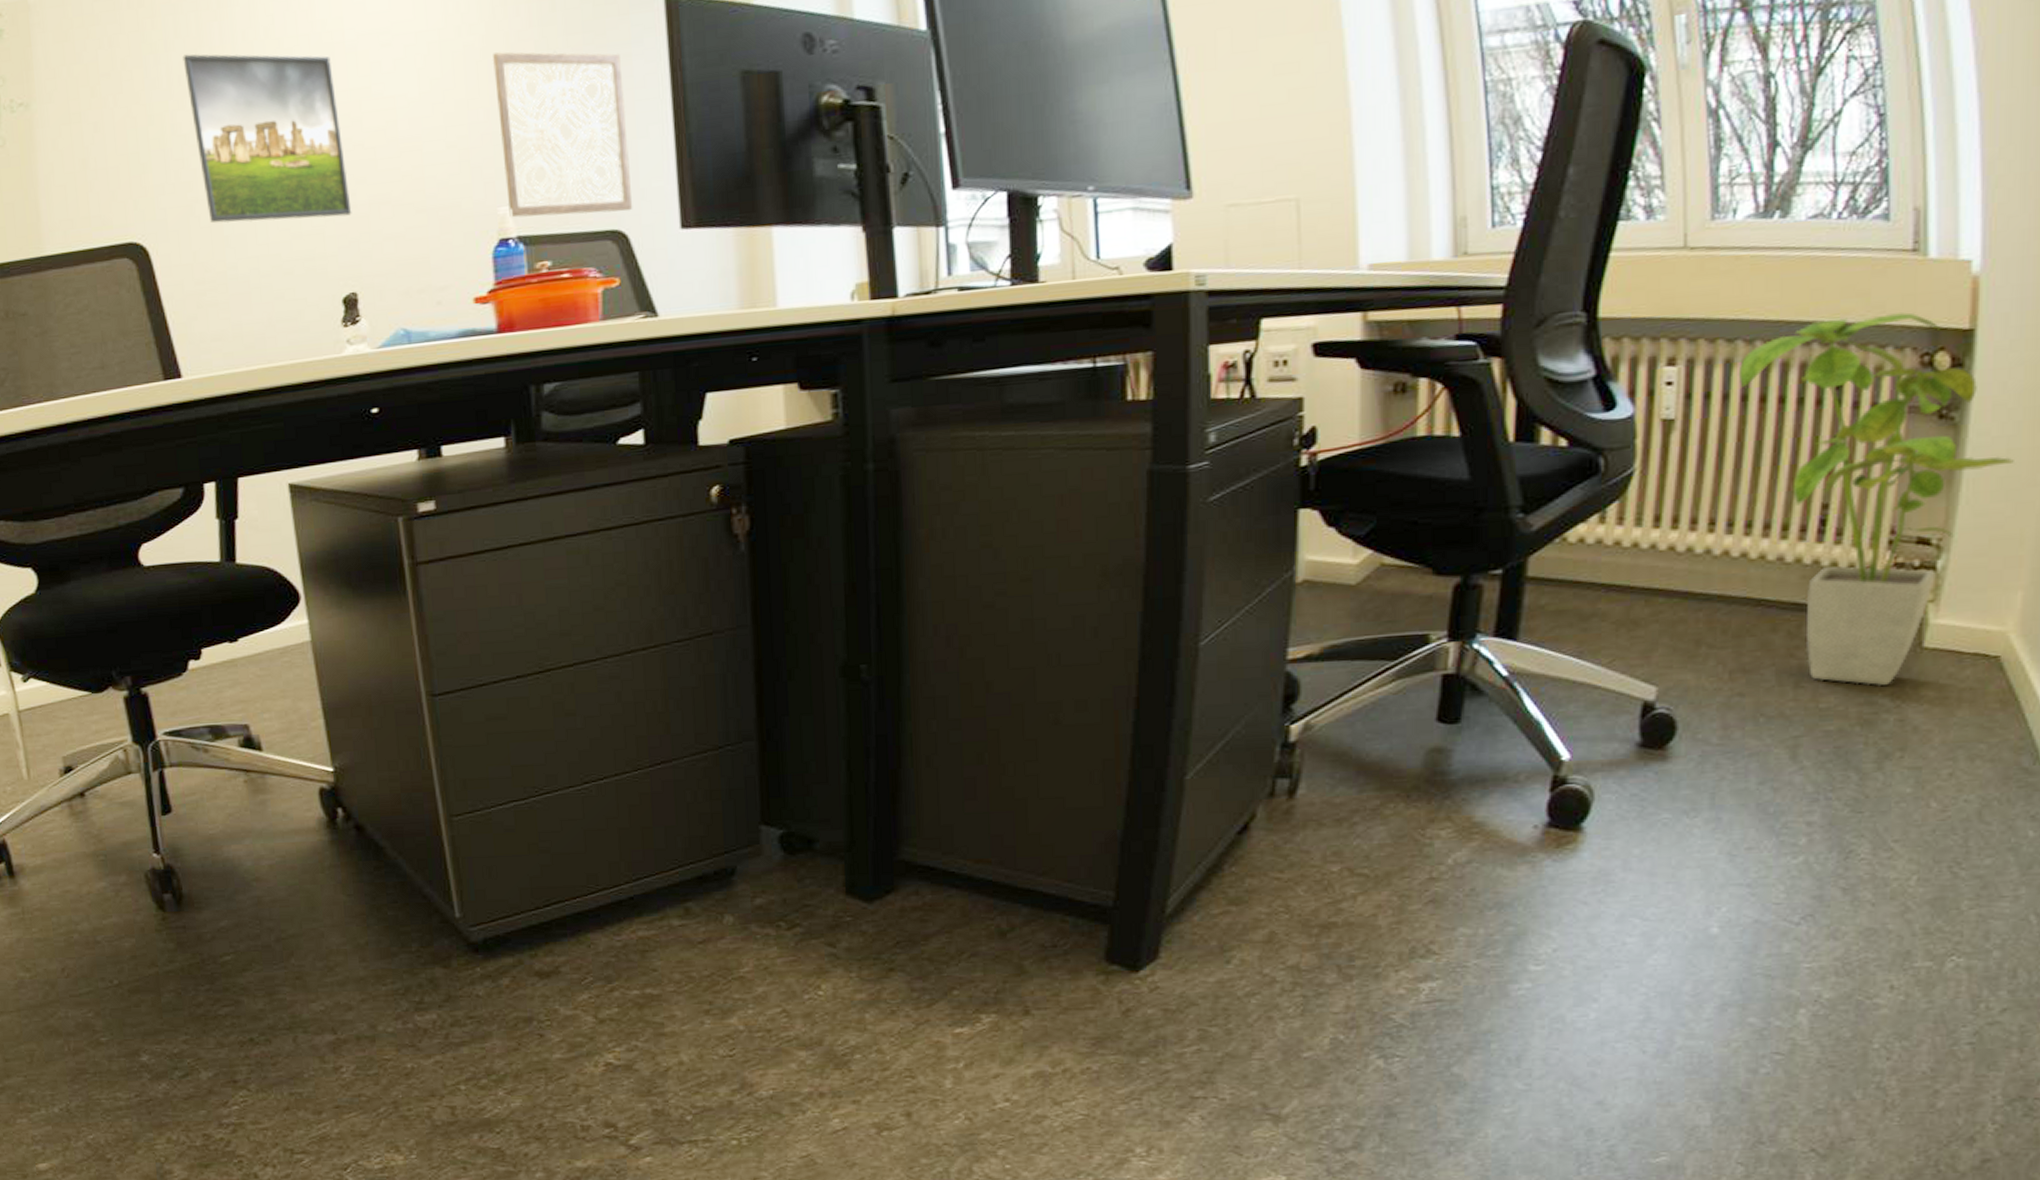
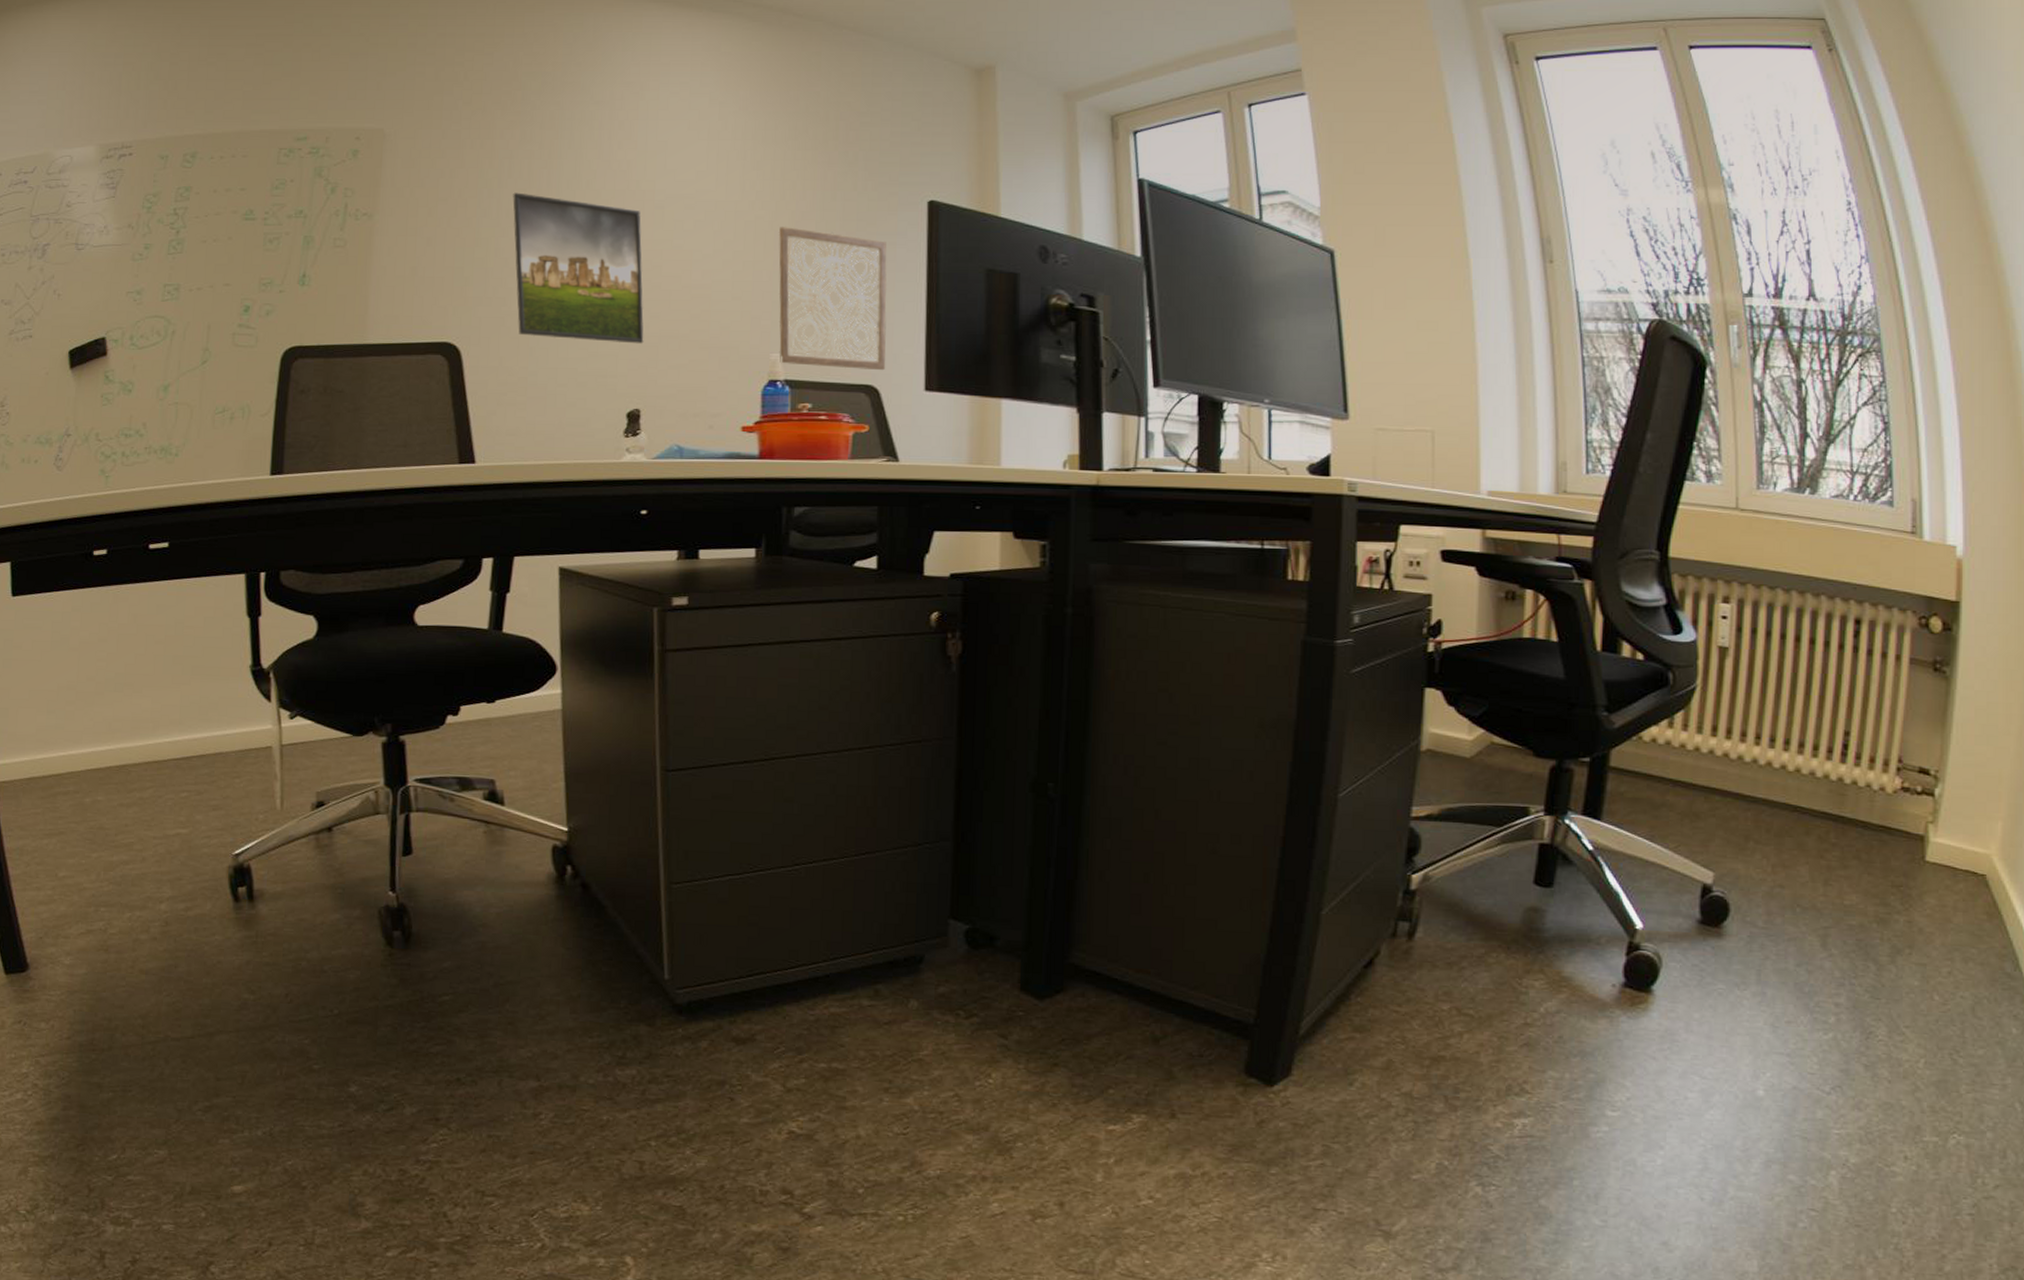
house plant: present [1739,312,2014,687] -> none [1779,580,1992,891]

